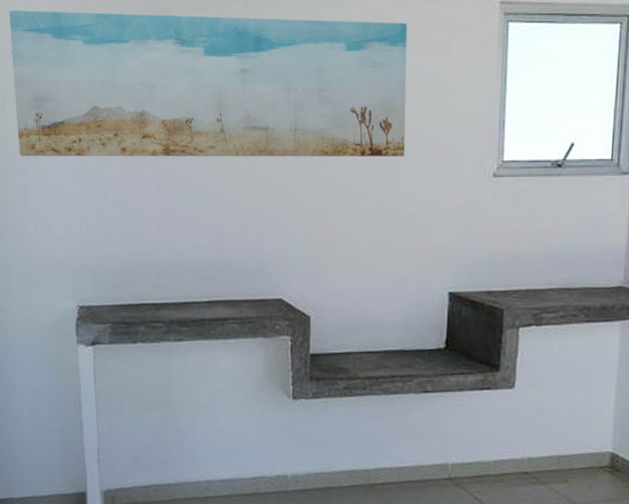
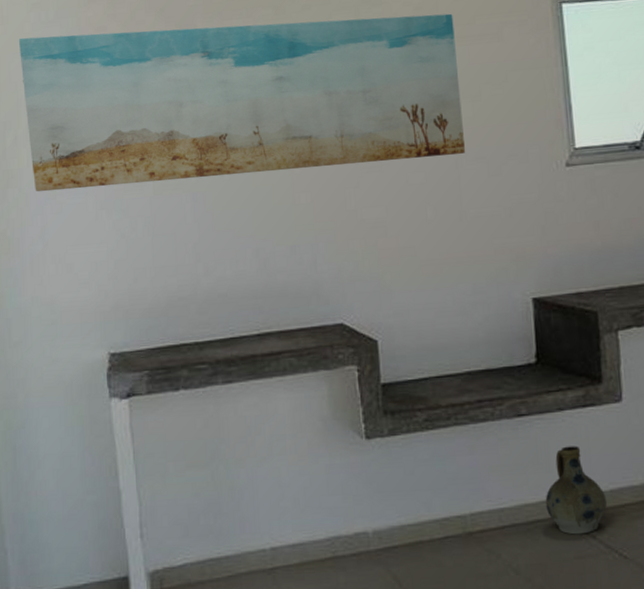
ceramic jug: none [438,421,490,494] -> present [545,446,607,535]

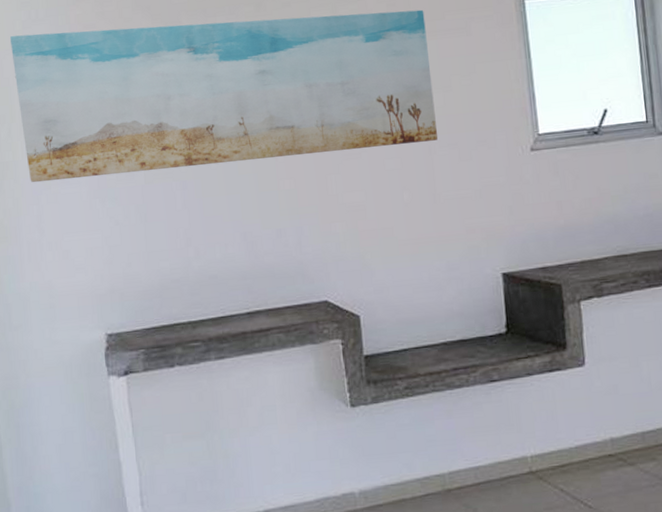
ceramic jug: present [545,446,607,535] -> none [516,407,572,488]

